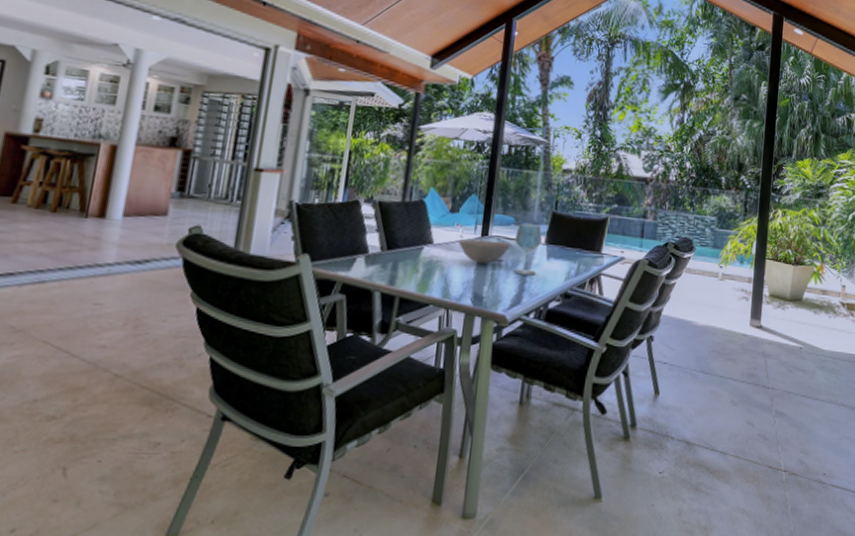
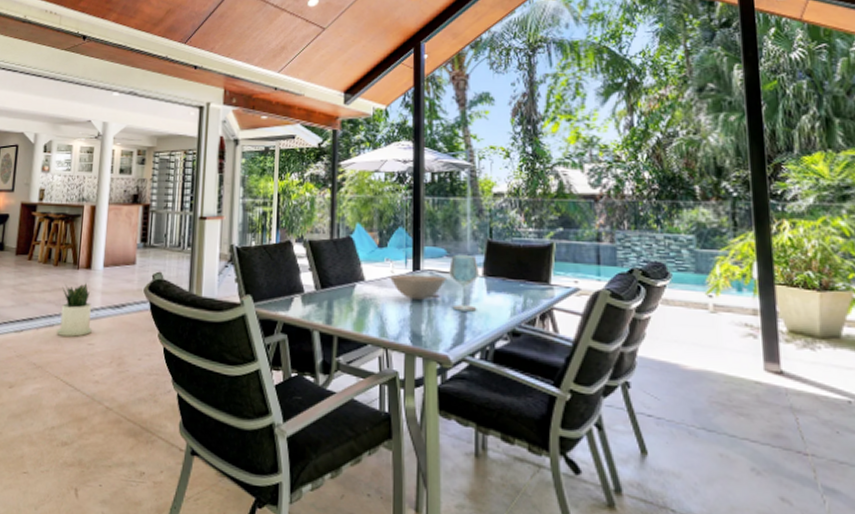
planter: none [49,234,103,296] -> present [57,283,93,337]

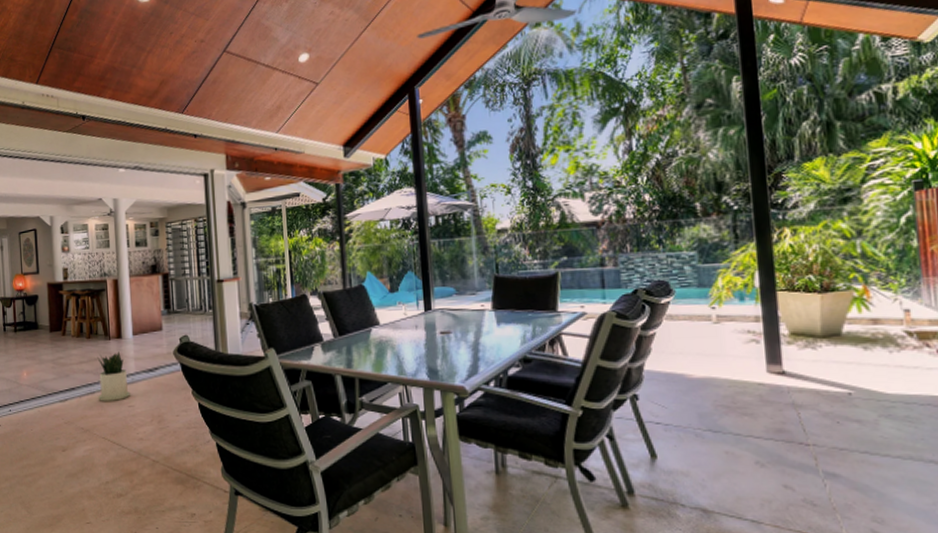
bowl: present [390,274,446,301] -> none [403,313,457,339]
wine glass: present [449,255,480,312] -> none [459,292,489,345]

